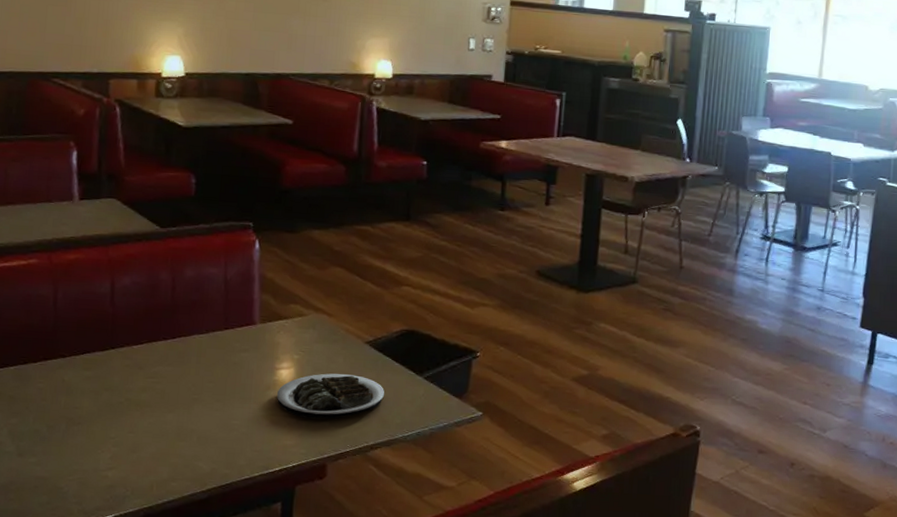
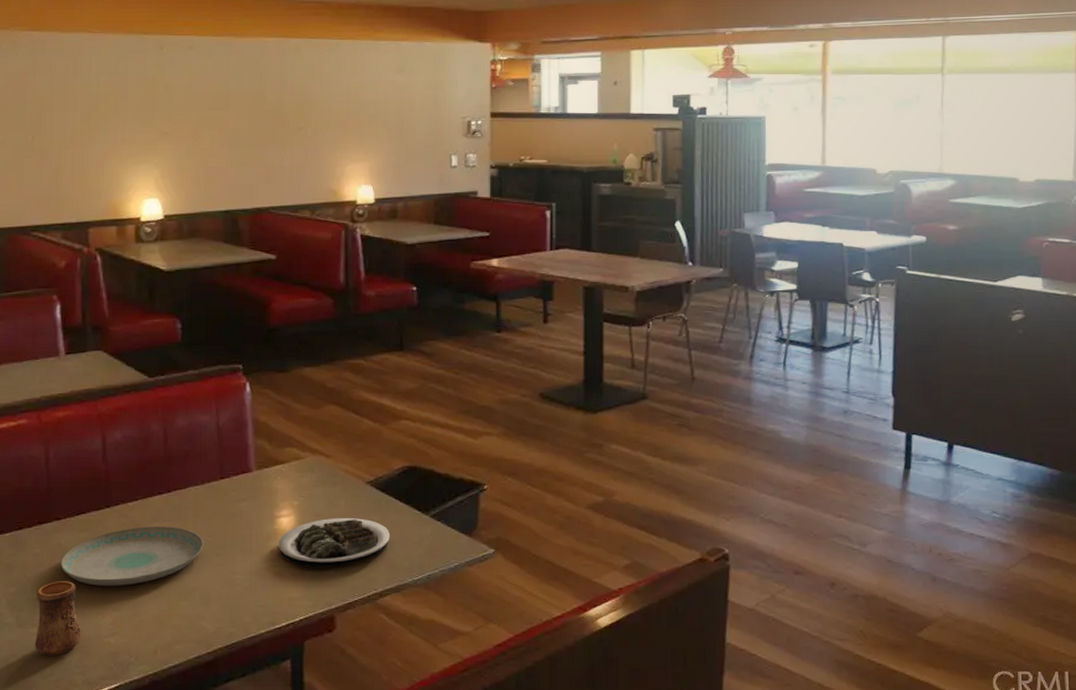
cup: none [33,415,80,485] -> present [34,581,81,656]
plate: none [63,369,205,424] -> present [60,526,203,586]

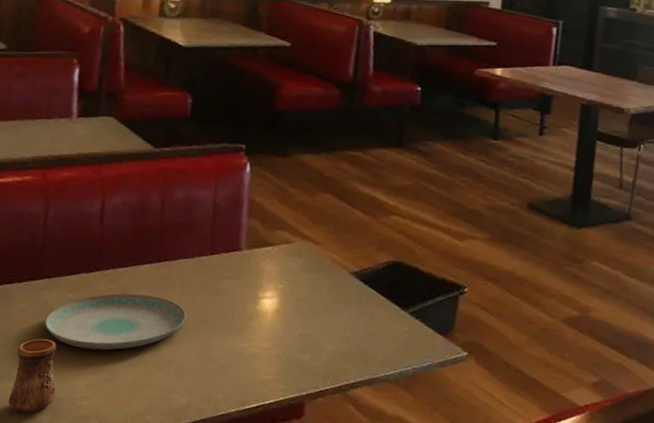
plate: present [279,518,390,568] -> none [258,304,368,354]

